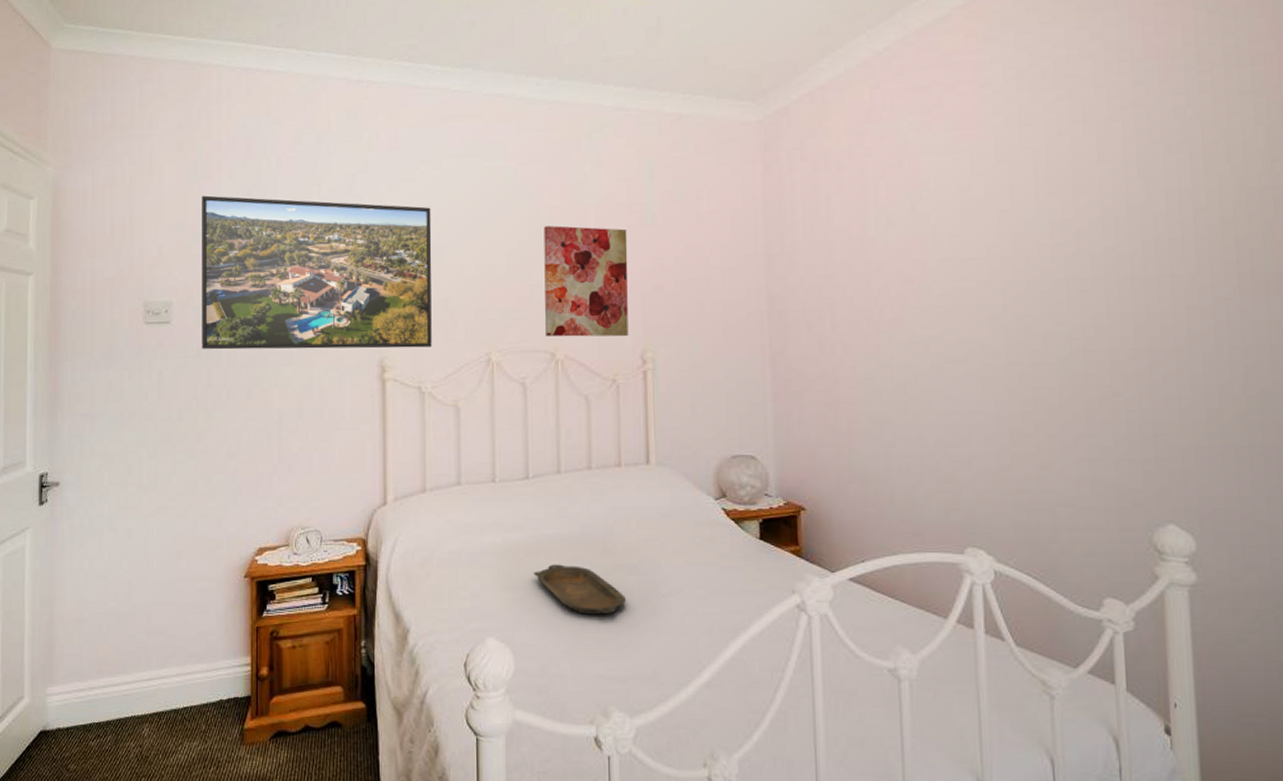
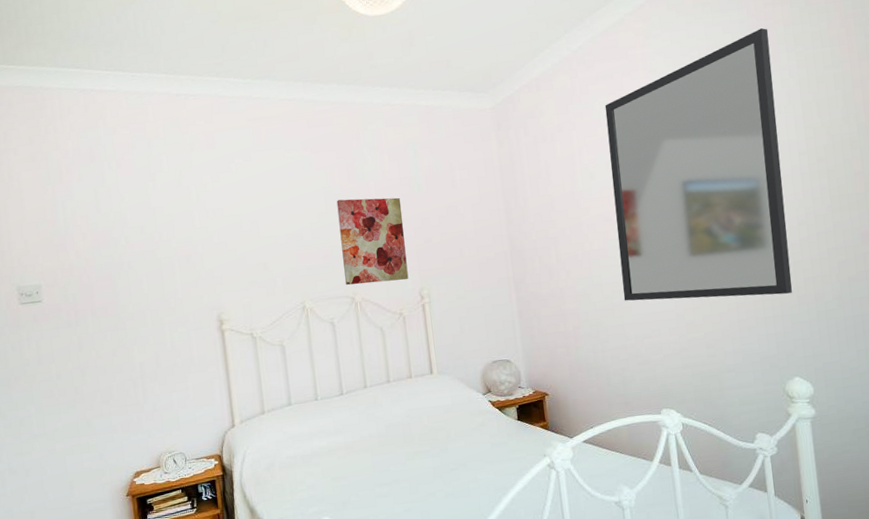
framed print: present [202,195,432,350] -> none [56,192,258,320]
serving tray: present [533,564,626,615] -> none [353,455,424,491]
home mirror: none [915,35,1172,405] -> present [605,28,792,301]

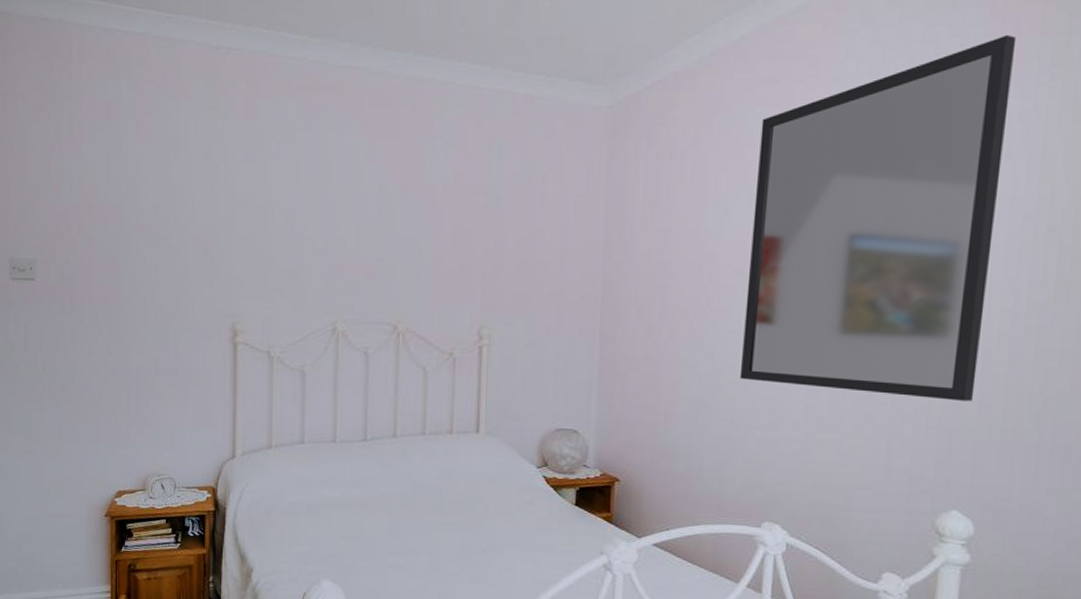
wall art: present [336,197,409,285] -> none [388,202,473,314]

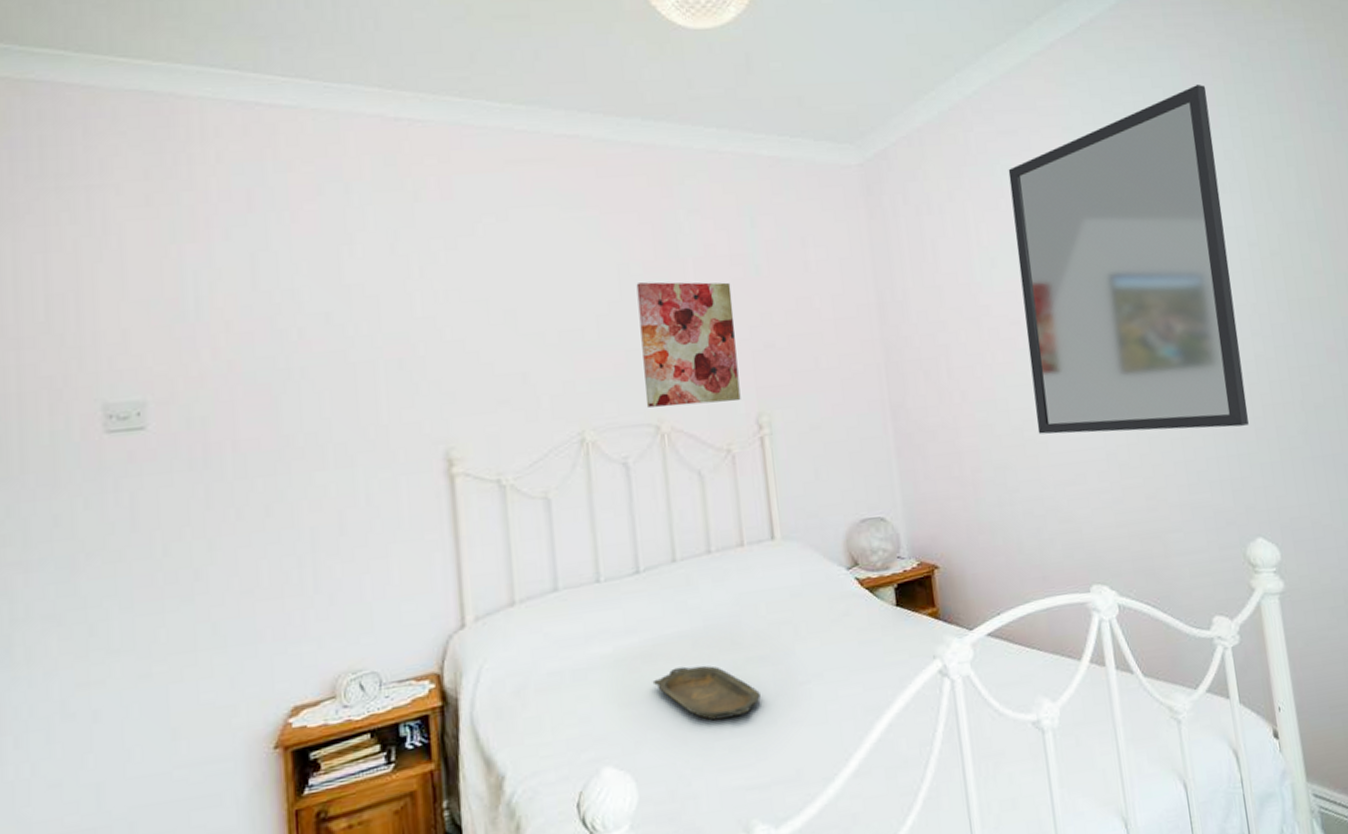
serving tray: none [366,518,449,565] -> present [652,665,761,721]
wall art: none [388,202,473,314] -> present [636,282,741,407]

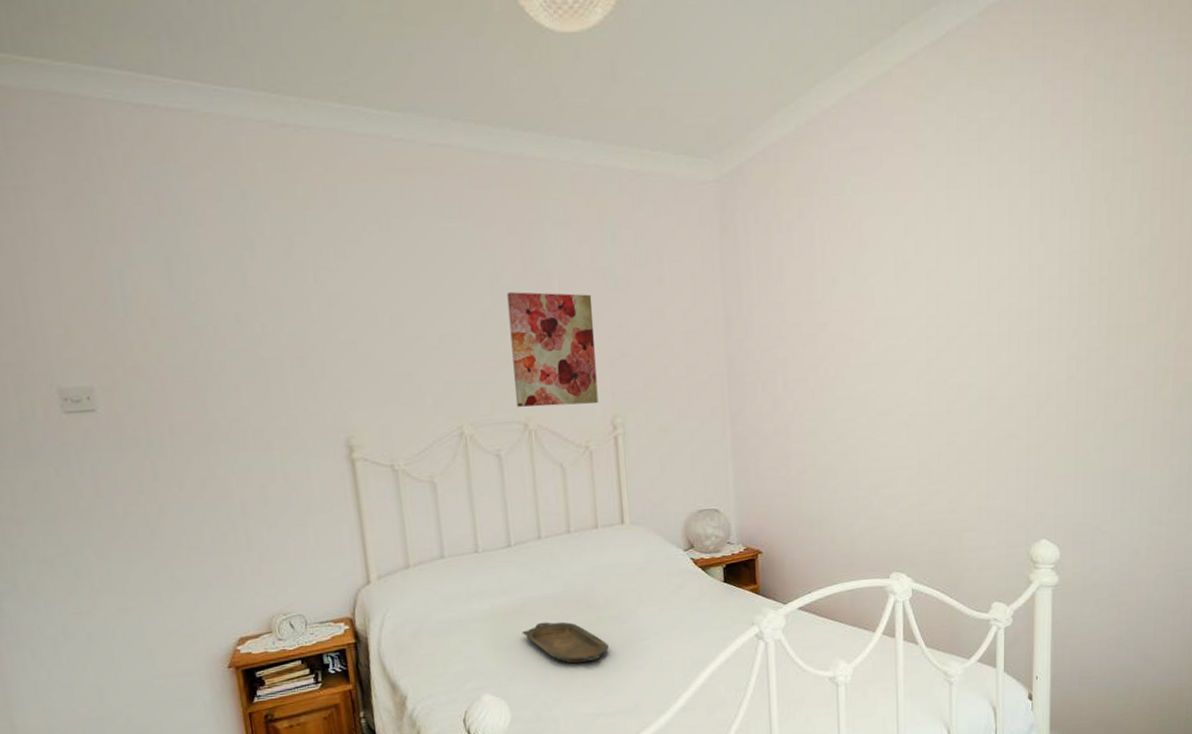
home mirror: present [1008,85,1249,434] -> none [857,101,1064,443]

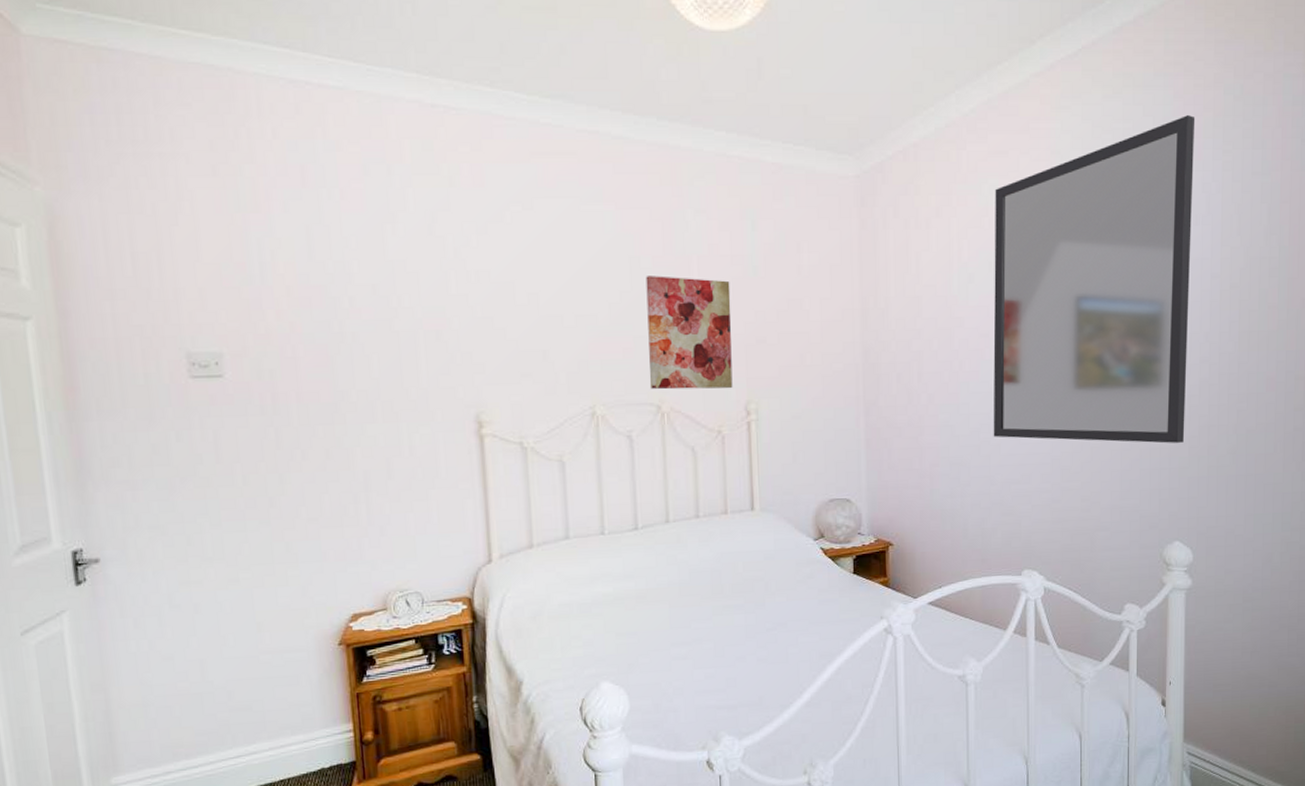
serving tray: present [521,621,609,664] -> none [645,608,733,653]
home mirror: none [857,101,1064,443] -> present [993,115,1196,444]

